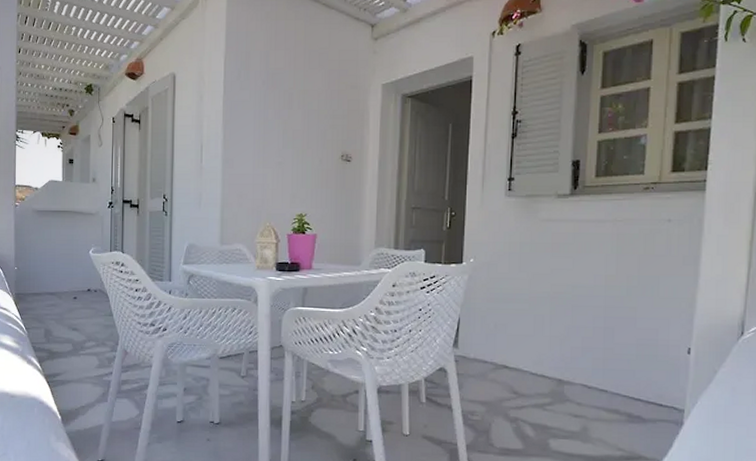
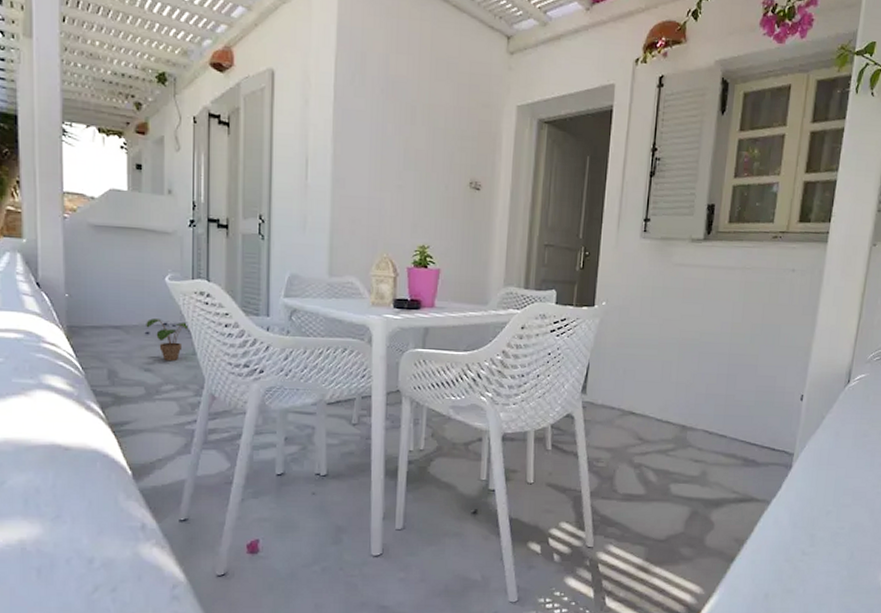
potted plant: none [74,286,108,322] -> present [146,318,190,362]

